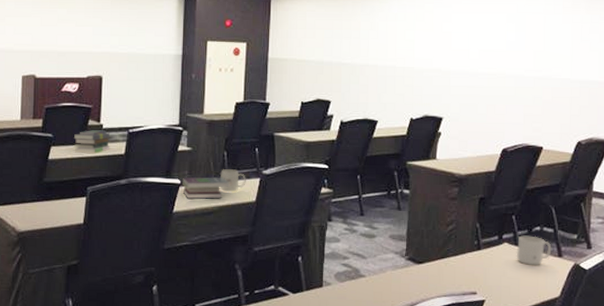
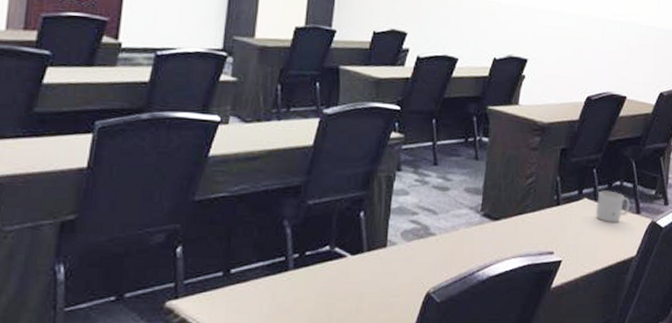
books: present [74,130,110,153] -> none [80,49,130,79]
books: present [183,177,229,199] -> none [223,113,282,142]
mug: present [219,169,246,193] -> none [270,106,303,135]

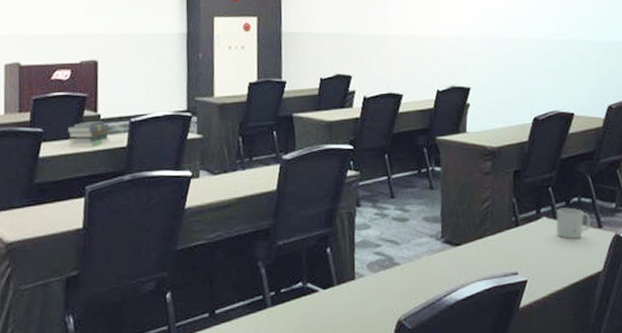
books: none [80,49,130,79] -> present [68,121,110,148]

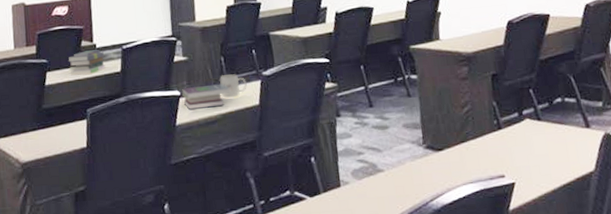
books: none [194,165,247,192] -> present [182,83,230,110]
mug: none [235,156,265,183] -> present [219,74,247,99]
mug: present [555,207,591,240] -> none [539,108,578,140]

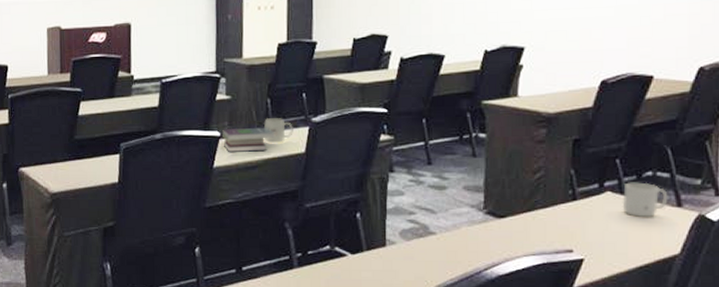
books: present [69,49,106,76] -> none [104,81,143,107]
mug: none [539,108,578,140] -> present [622,182,668,218]

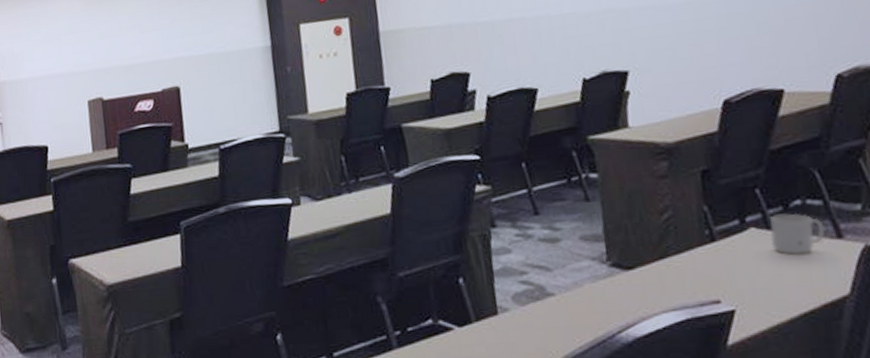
books: present [222,127,275,152] -> none [294,188,354,221]
mug: present [263,118,293,144] -> none [339,176,375,207]

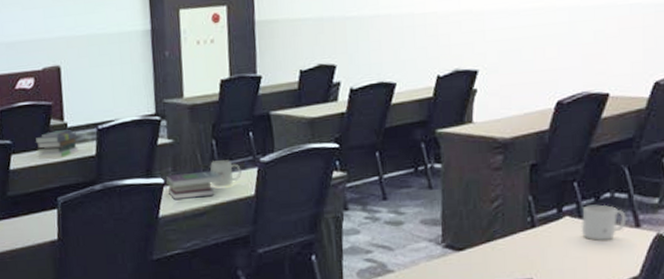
books: none [156,150,201,183] -> present [36,129,79,159]
books: none [294,188,354,221] -> present [166,170,222,200]
mug: none [339,176,375,207] -> present [209,160,242,188]

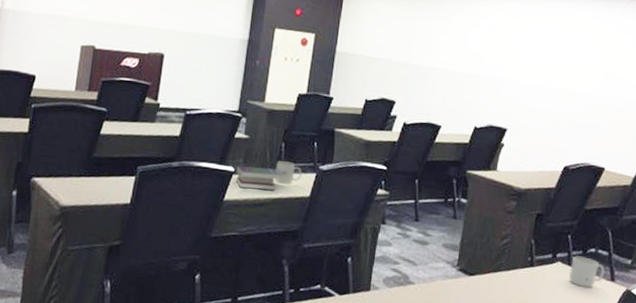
books: present [36,129,79,159] -> none [128,108,166,133]

